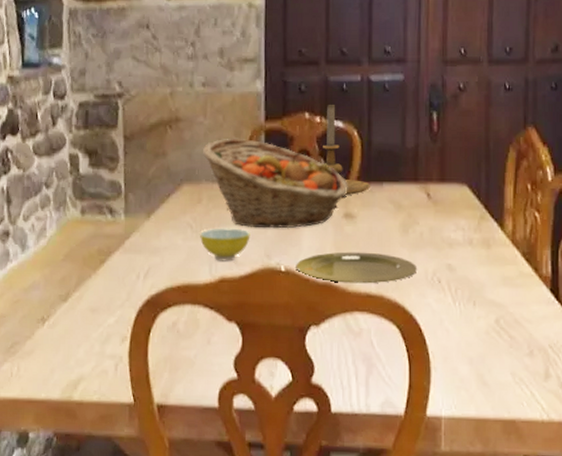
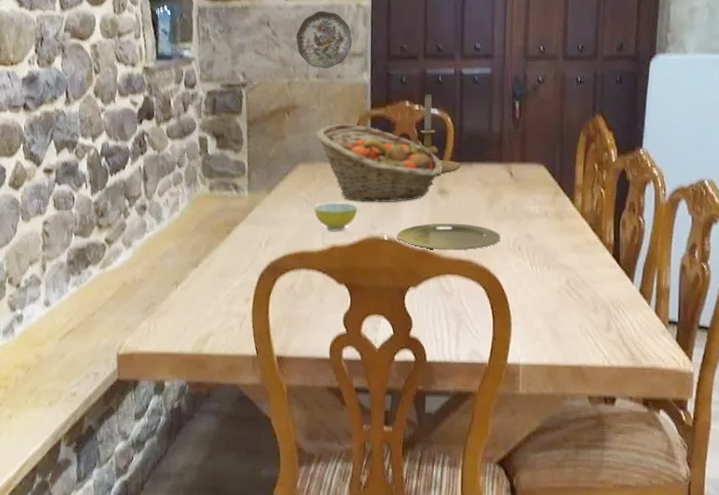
decorative plate: none [179,11,244,77] -> present [296,11,353,69]

